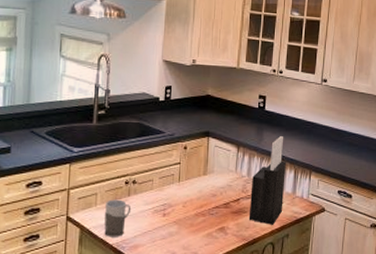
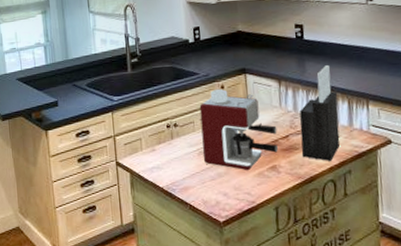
mug: present [104,199,132,237] -> none [150,143,177,180]
coffee maker: none [157,149,230,231] -> present [199,88,278,171]

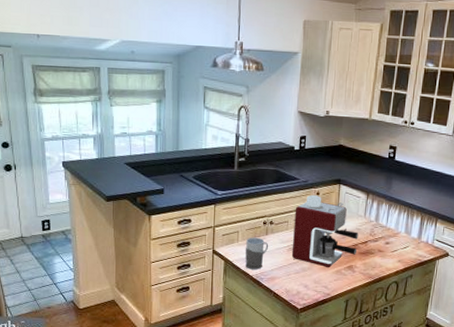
mug: none [150,143,177,180] -> present [245,237,269,270]
knife block: present [299,65,340,161] -> none [375,185,414,266]

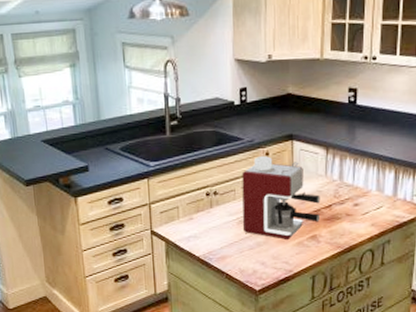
mug: present [245,237,269,270] -> none [187,211,215,249]

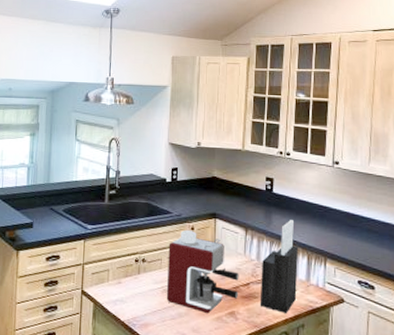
knife block: none [343,133,385,231] -> present [260,220,299,313]

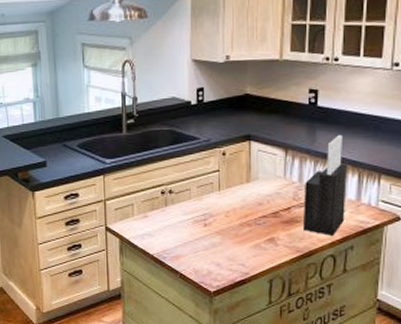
coffee maker: present [166,229,239,314] -> none [197,155,279,242]

